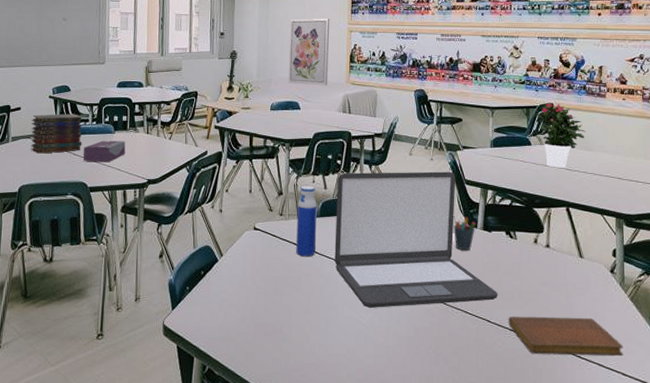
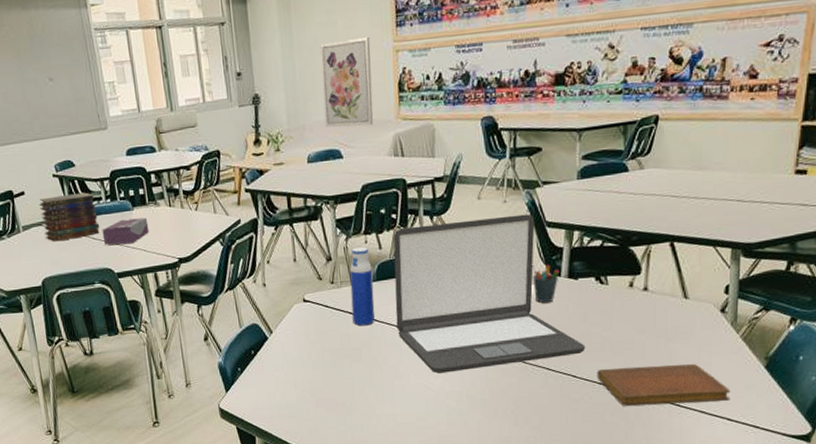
potted flower: present [535,102,586,168] -> none [634,114,699,196]

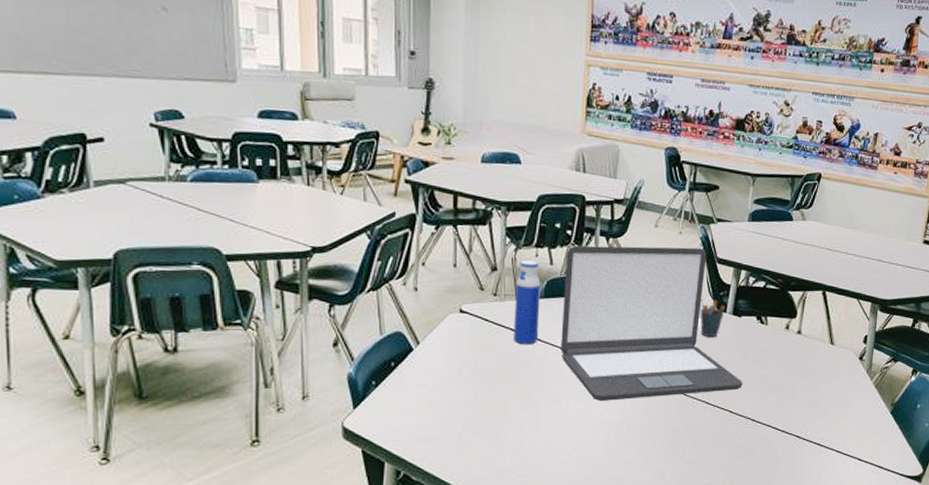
book stack: present [38,192,100,242] -> none [123,149,210,207]
tissue box: present [102,217,149,245] -> none [211,192,277,223]
wall art: present [320,36,373,127] -> none [505,41,562,135]
notebook: present [597,363,731,407] -> none [751,405,863,444]

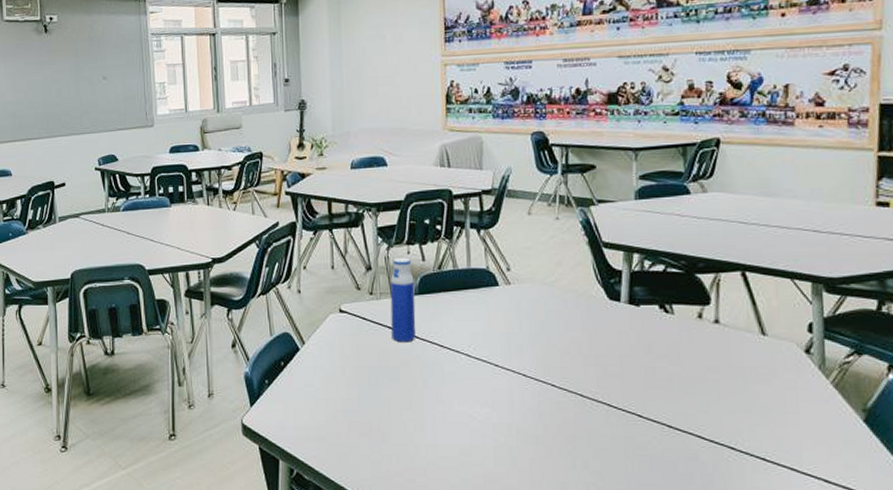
laptop: present [560,245,743,401] -> none [437,233,651,402]
pen holder: present [700,298,725,338] -> none [588,286,619,330]

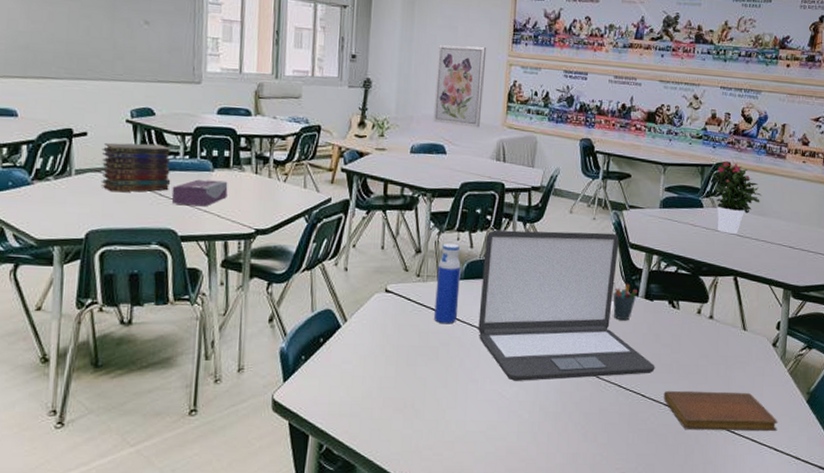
book stack: none [78,187,136,234] -> present [100,142,171,192]
tissue box: none [137,215,185,241] -> present [171,179,228,207]
wall art: none [369,50,420,136] -> present [433,44,487,128]
laptop: none [437,233,651,402] -> present [478,230,655,381]
pen holder: none [588,286,619,330] -> present [612,281,638,321]
notebook: none [665,409,826,458] -> present [663,390,778,431]
potted flower: none [694,137,767,221] -> present [710,161,762,234]

